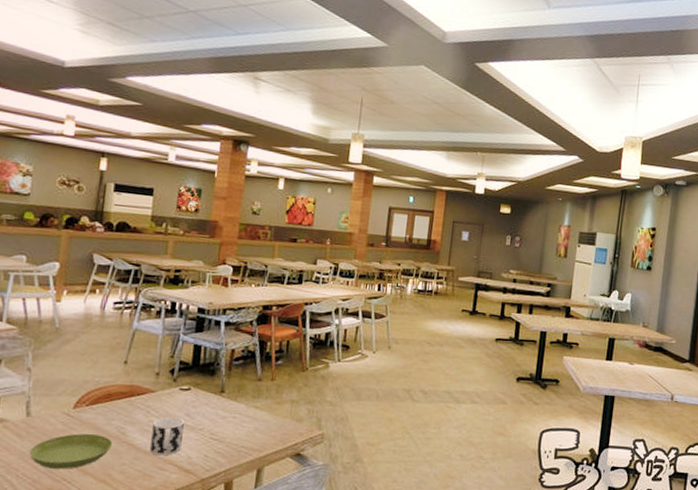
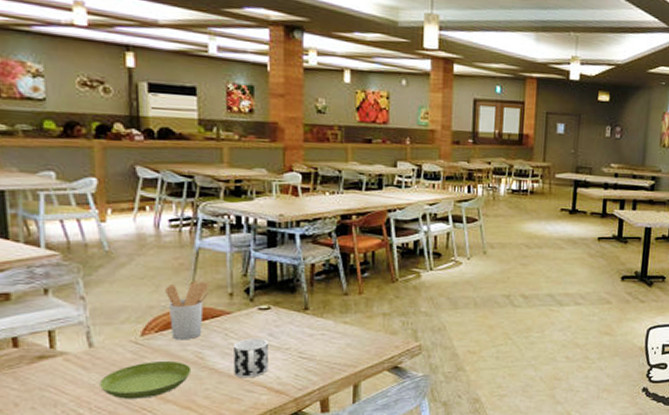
utensil holder: none [100,359,140,415] -> present [165,281,210,340]

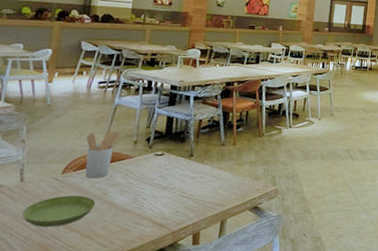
cup: present [234,338,268,378] -> none [128,178,158,212]

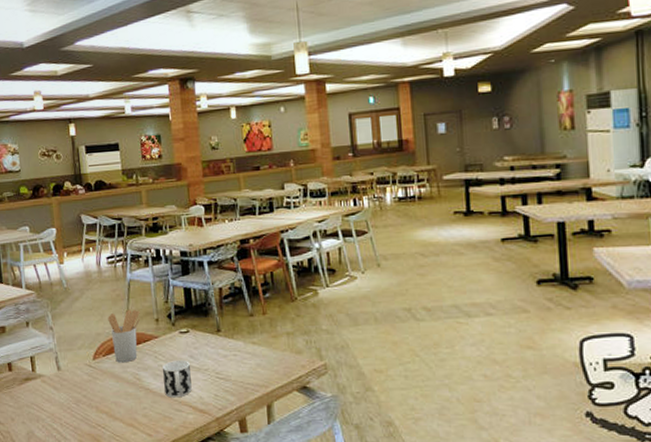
saucer: present [22,195,96,227] -> none [67,381,132,416]
cup: none [128,178,158,212] -> present [163,359,192,398]

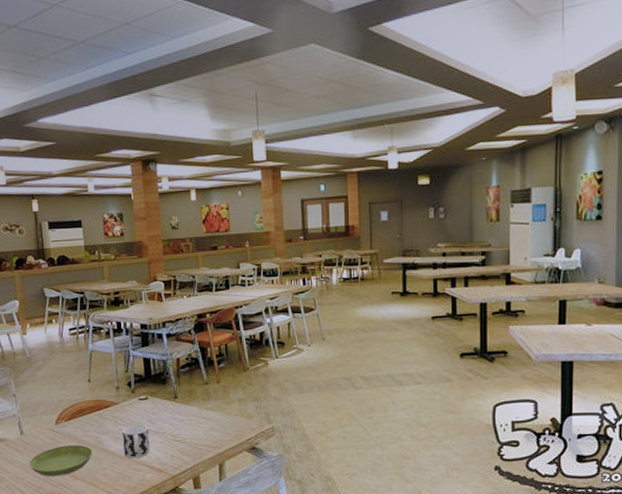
saucer: none [67,381,132,416] -> present [29,444,93,476]
utensil holder: present [108,309,141,363] -> none [70,377,102,427]

